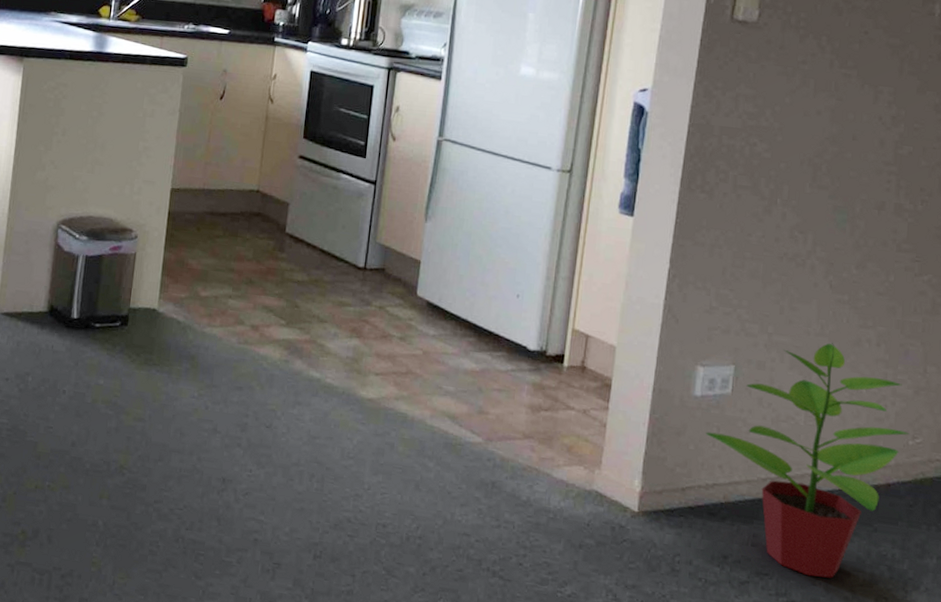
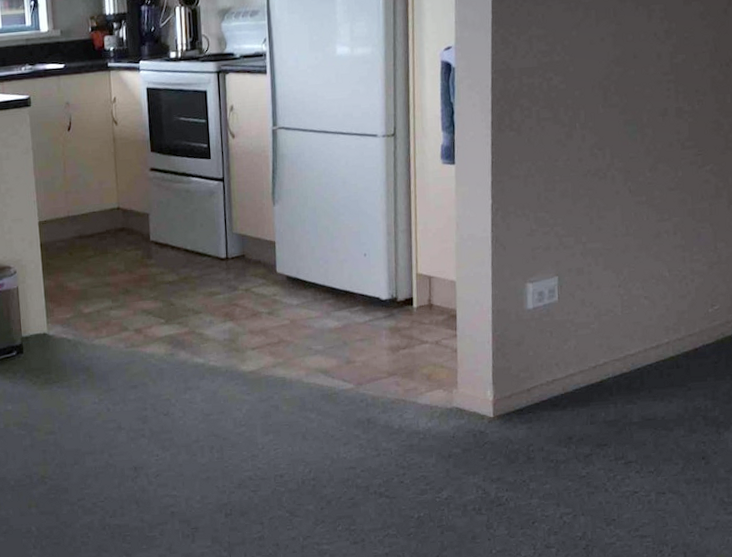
potted plant: present [706,343,909,579] -> none [541,240,708,439]

